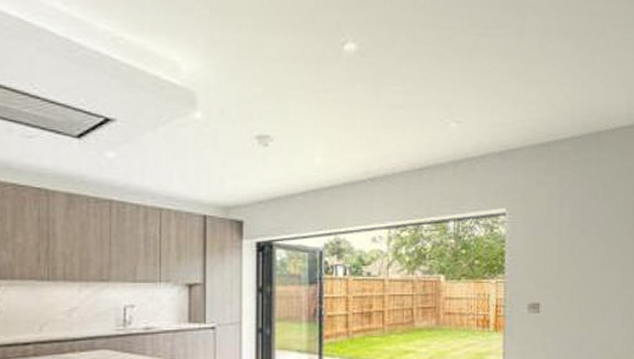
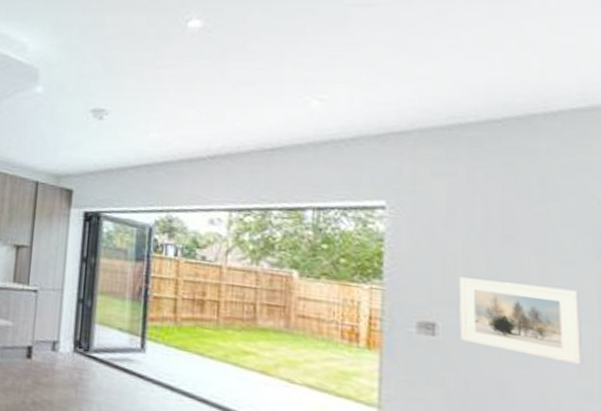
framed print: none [554,264,625,319] -> present [458,277,583,365]

